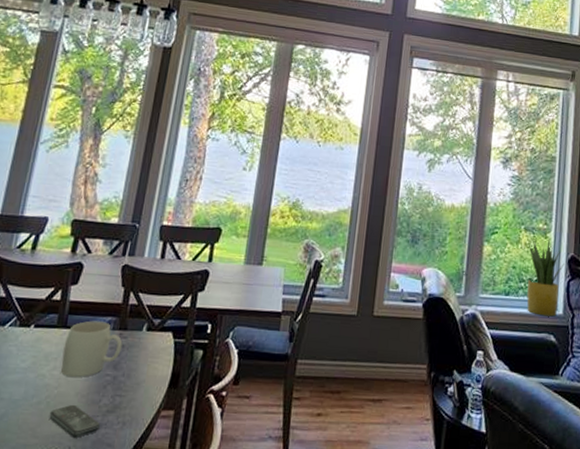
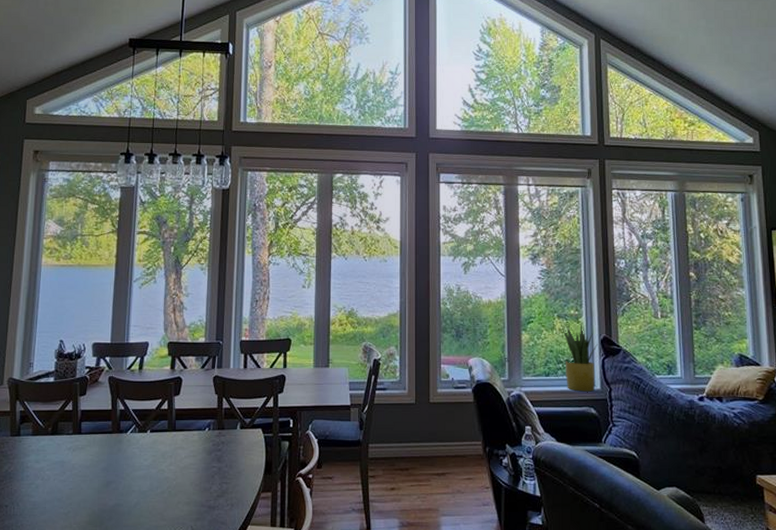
mobile phone: present [49,404,100,438] -> none [172,492,213,519]
mug: present [61,320,123,377] -> none [176,424,222,470]

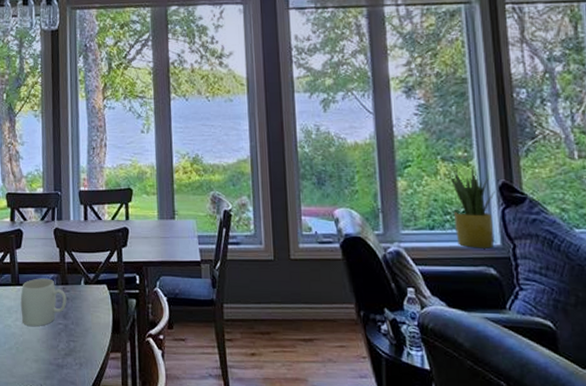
mug: none [176,424,222,470] -> present [20,278,67,326]

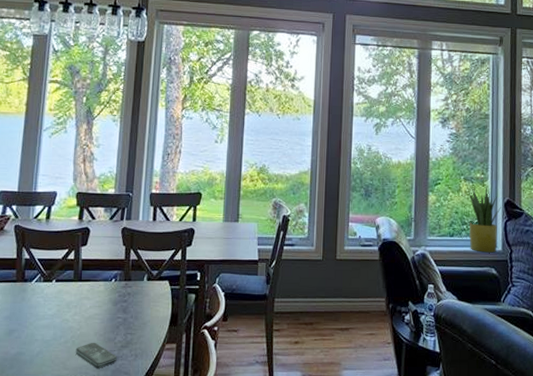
mug: present [20,278,67,326] -> none [80,274,128,320]
mobile phone: none [20,349,62,377] -> present [75,342,117,368]

